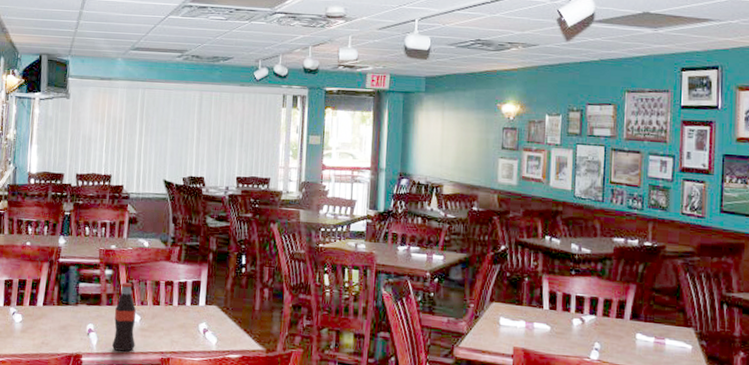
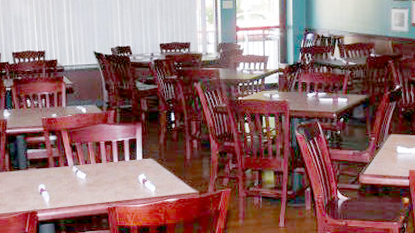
bottle: present [111,283,136,352] -> none [62,146,84,205]

